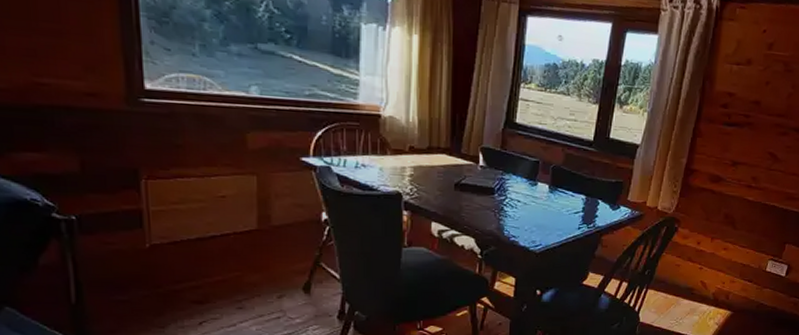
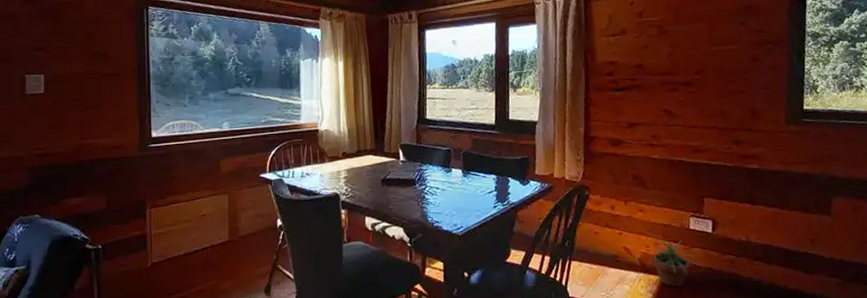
potted plant: none [721,278,764,321] -> present [648,239,694,287]

